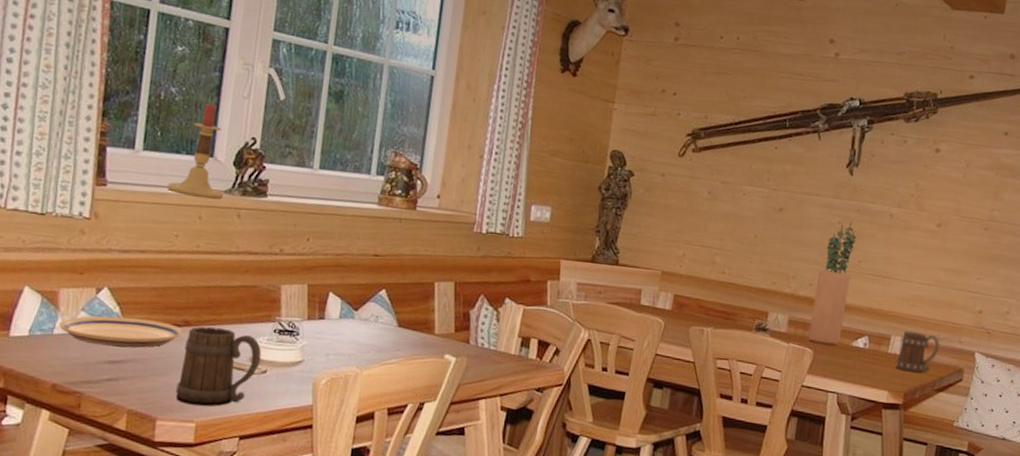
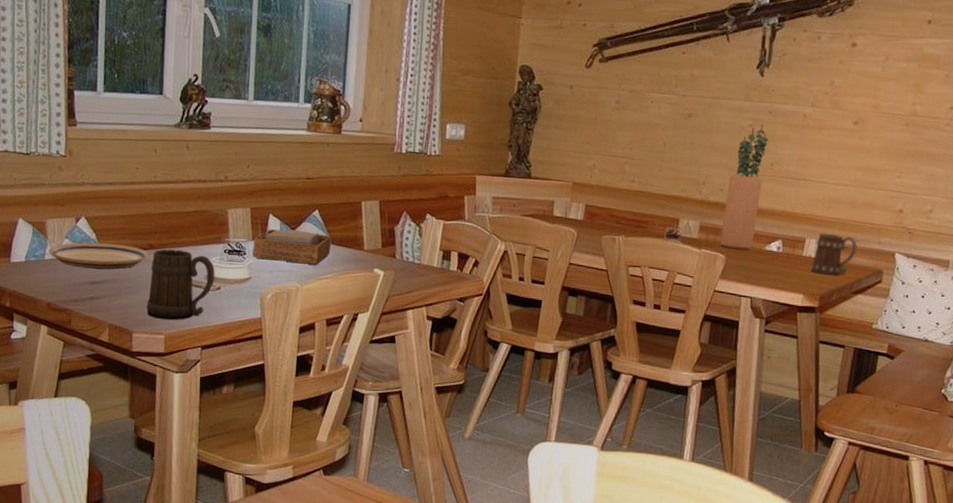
candlestick: present [167,103,224,200] -> none [126,44,174,134]
napkin holder: none [307,308,399,349] -> present [252,229,332,265]

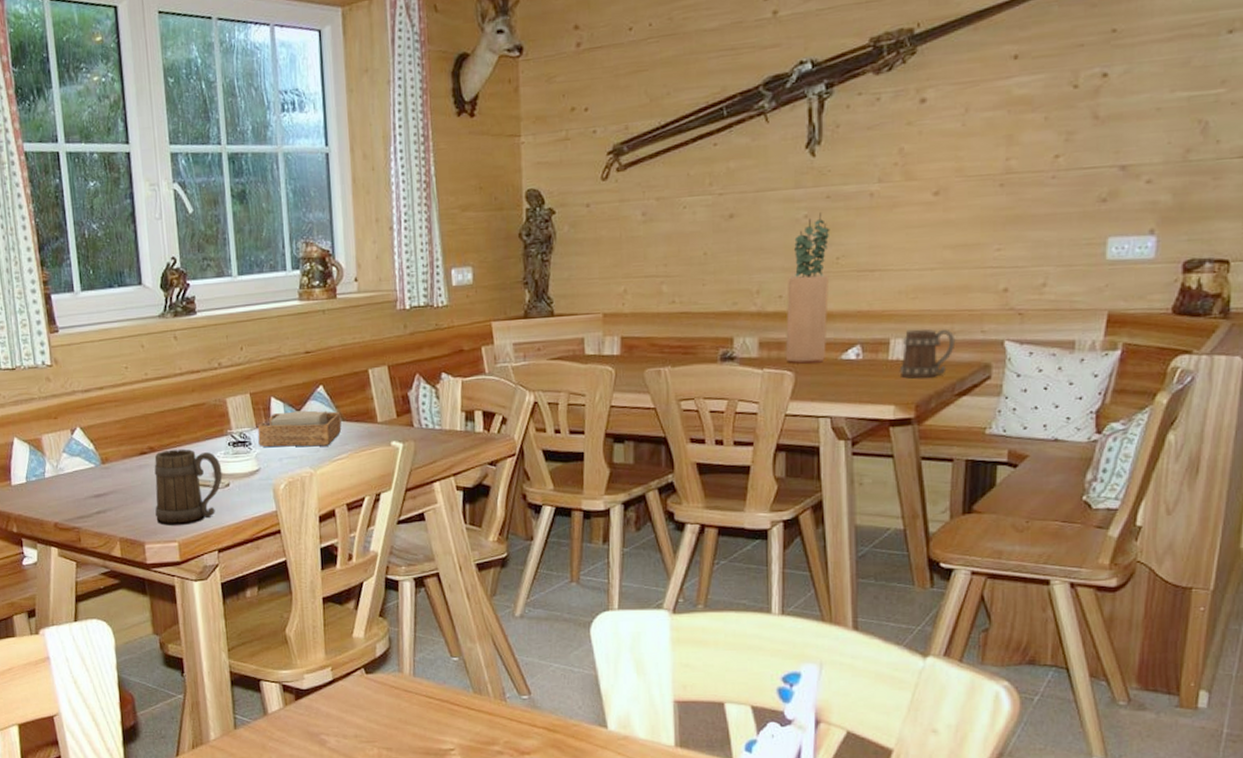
plate: present [48,242,149,270] -> none [47,451,151,482]

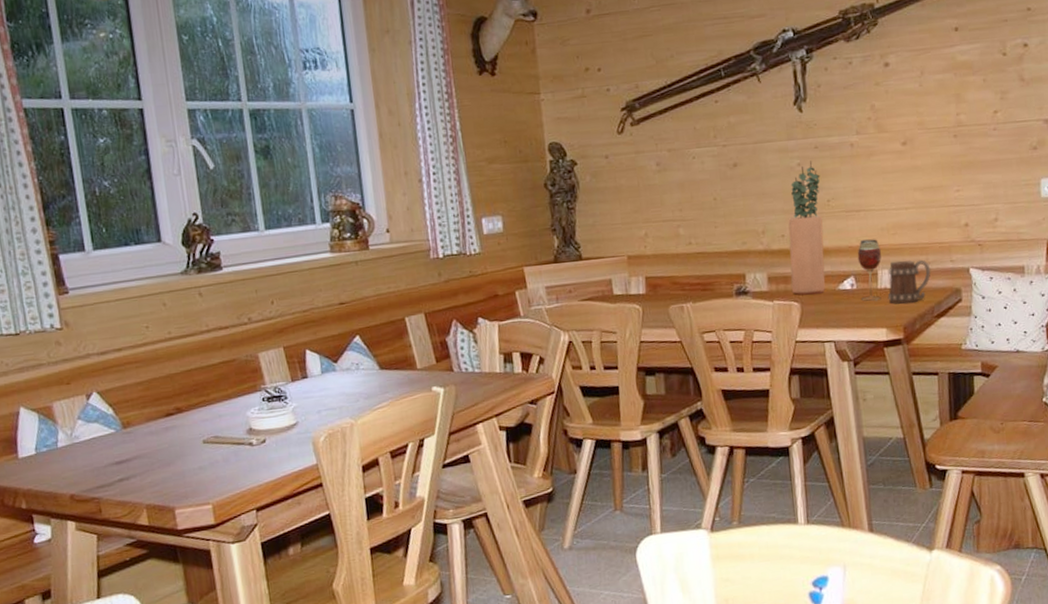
beer mug: present [154,449,223,527] -> none [182,407,258,489]
napkin holder: present [257,410,342,448] -> none [293,360,381,401]
wineglass: none [867,303,897,375] -> present [857,239,882,302]

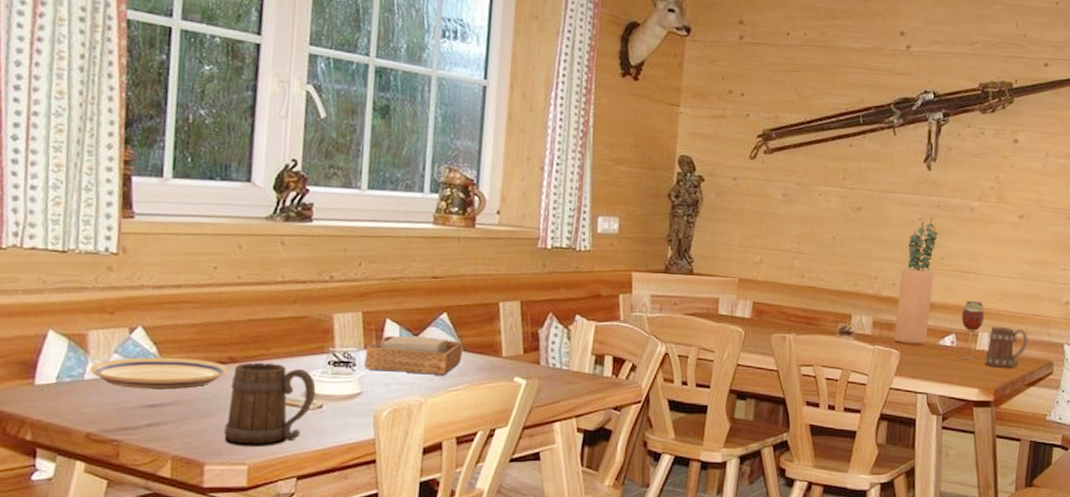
plate: none [60,413,178,449] -> present [89,357,229,390]
beer mug: none [182,407,258,489] -> present [224,362,316,448]
napkin holder: none [293,360,381,401] -> present [364,335,463,375]

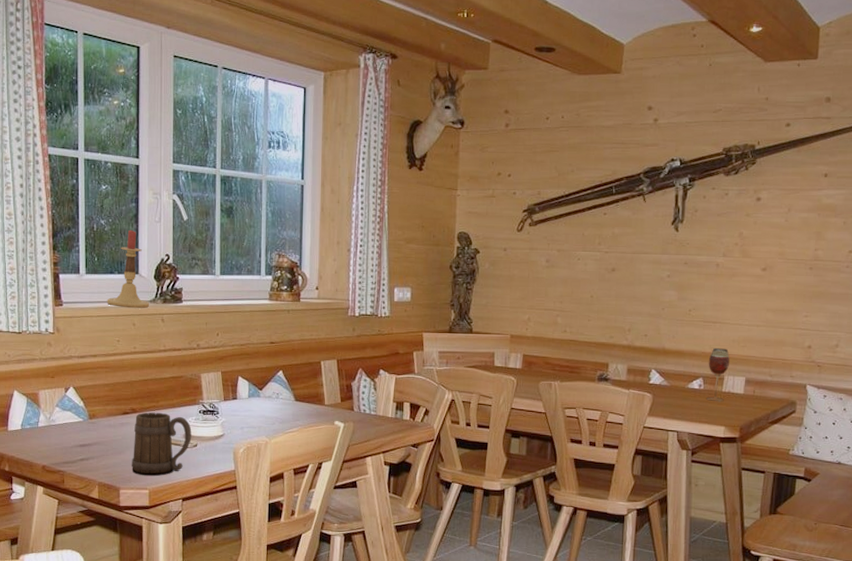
plate: present [89,357,229,390] -> none [41,409,132,433]
candlestick: none [201,124,265,228] -> present [107,229,150,309]
napkin holder: present [364,335,463,375] -> none [225,389,295,420]
vase: present [893,217,938,347] -> none [646,274,686,390]
beer mug: present [984,326,1028,369] -> none [730,370,772,409]

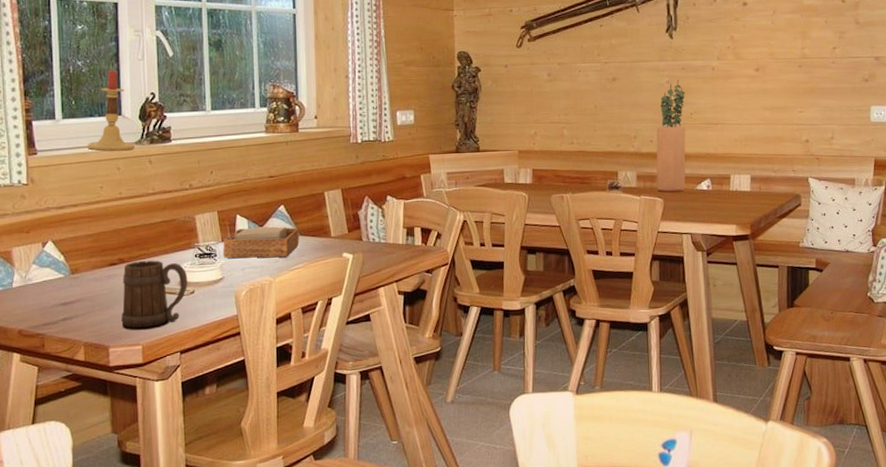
napkin holder: none [225,389,295,420] -> present [223,226,299,259]
vase: none [646,274,686,390] -> present [656,79,686,193]
wineglass: present [706,348,731,402] -> none [713,148,735,201]

